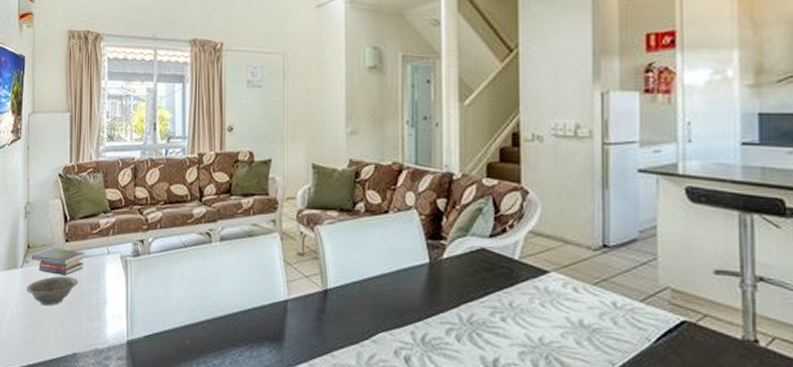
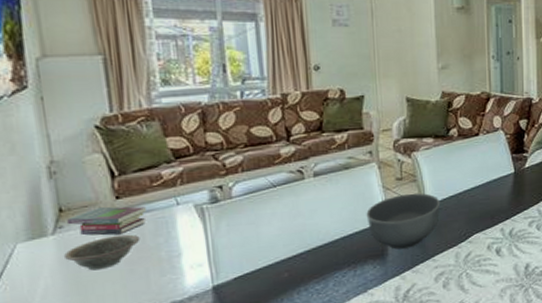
bowl: none [266,272,343,336] -> present [366,193,441,250]

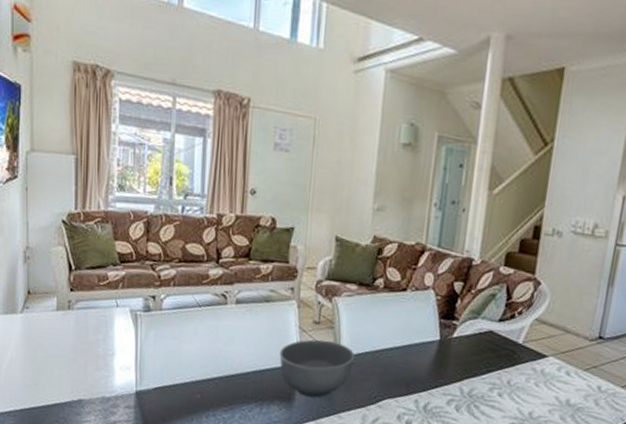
decorative bowl: present [64,234,140,271] -> none [27,324,85,353]
books: present [67,206,146,235] -> none [33,295,92,325]

